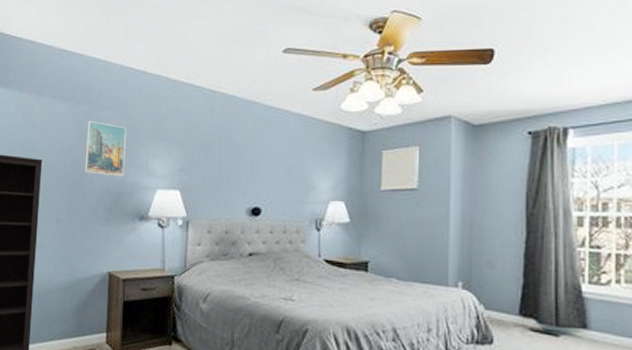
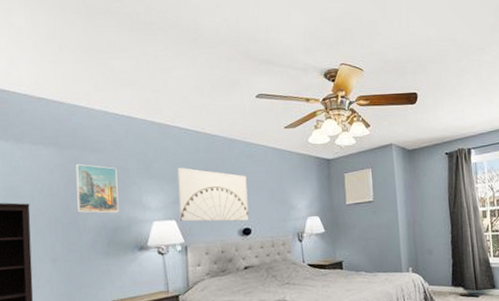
wall art: none [184,130,262,199] -> present [177,167,249,222]

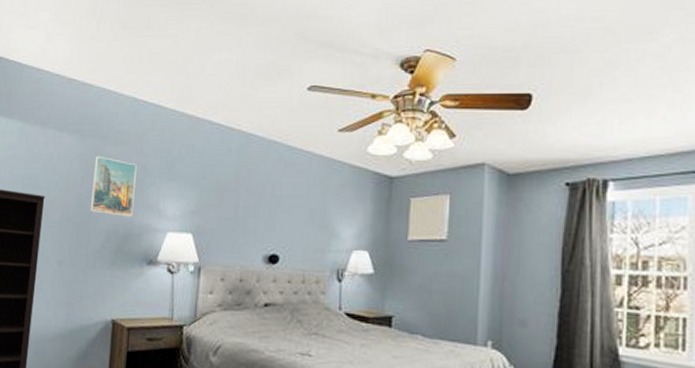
wall art: present [177,167,249,222] -> none [196,169,282,246]

